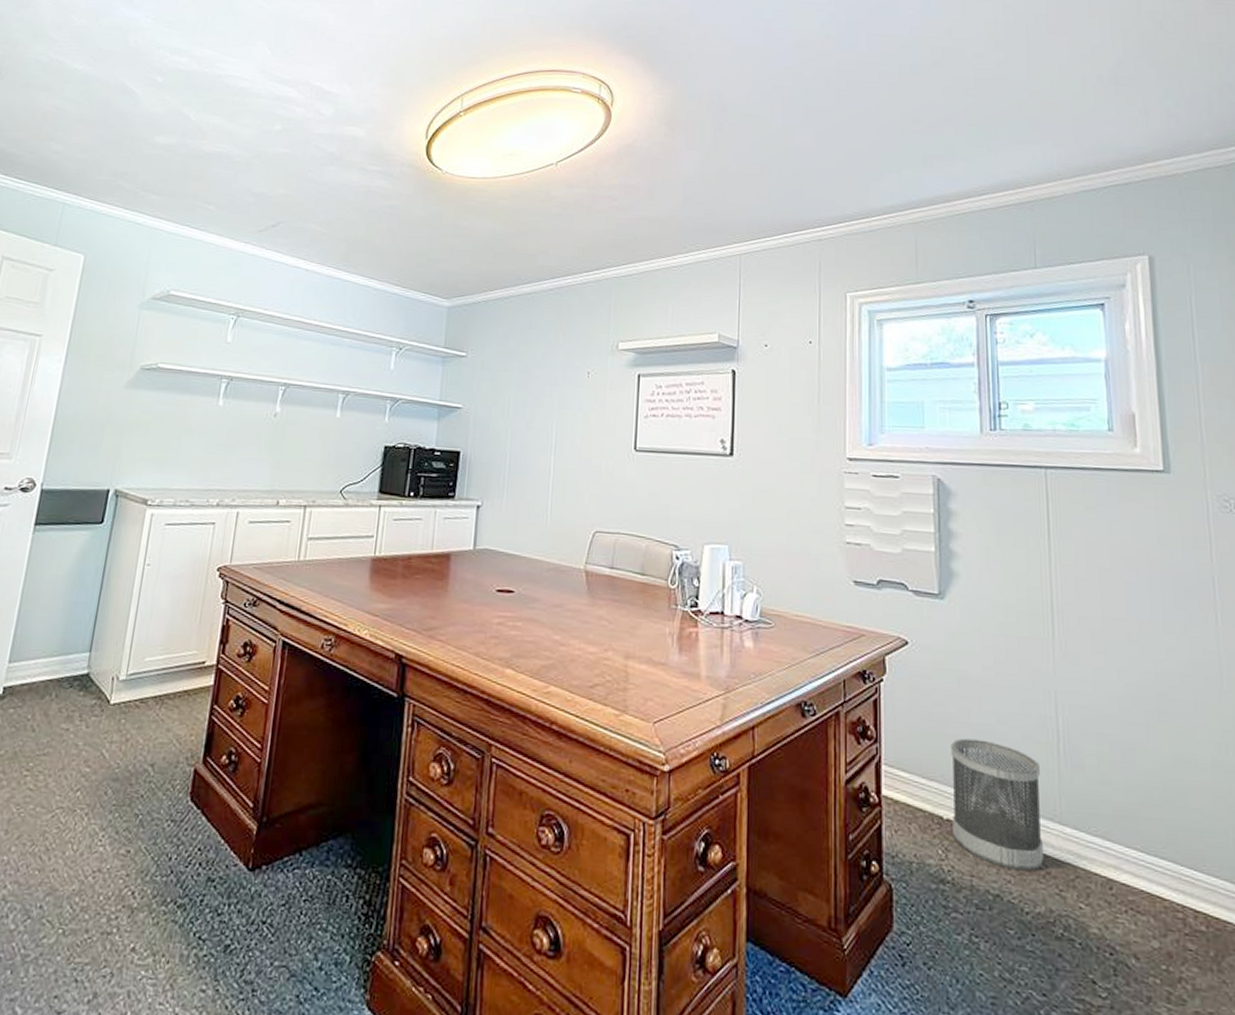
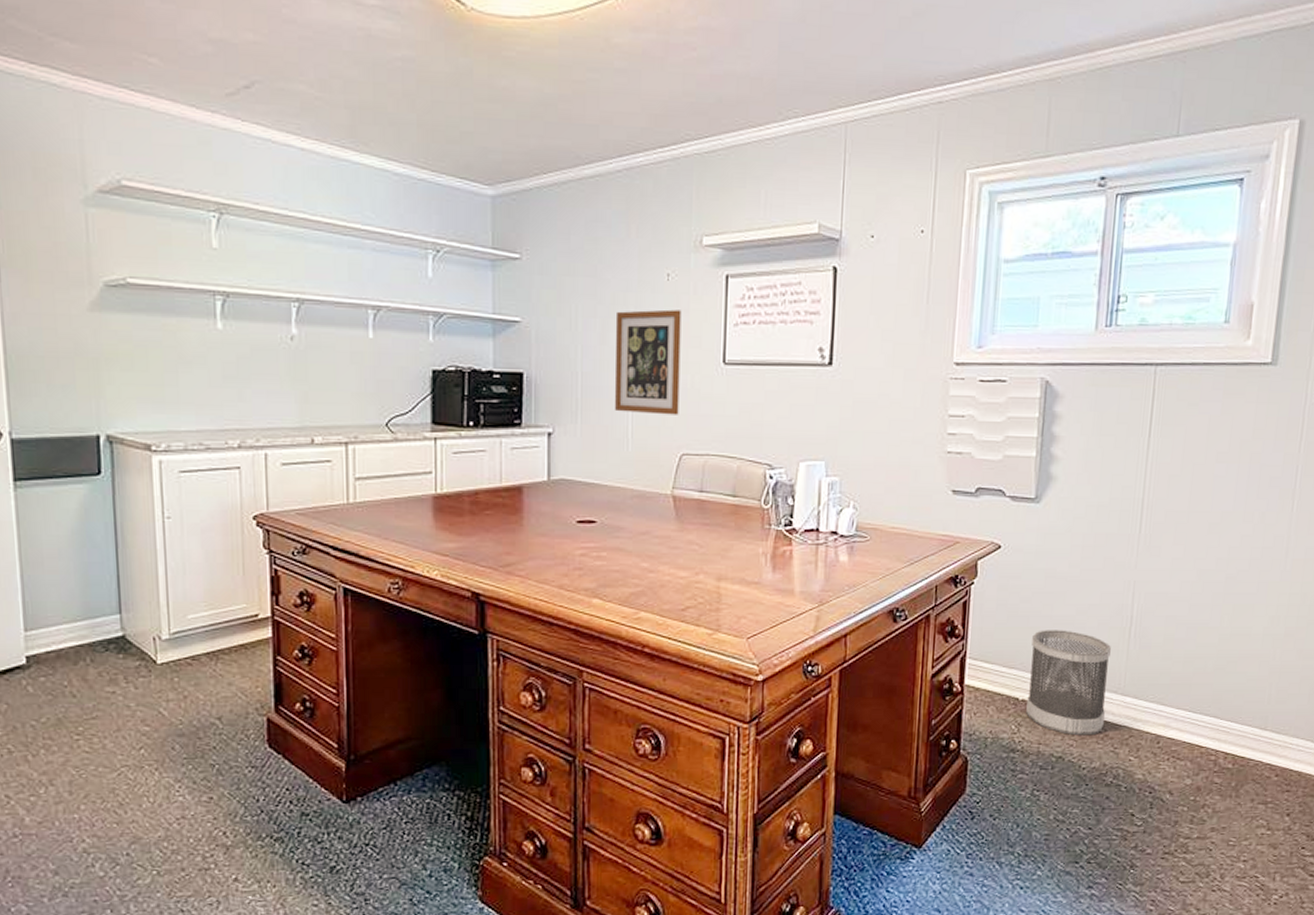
wall art: none [537,401,599,495] -> present [615,309,682,415]

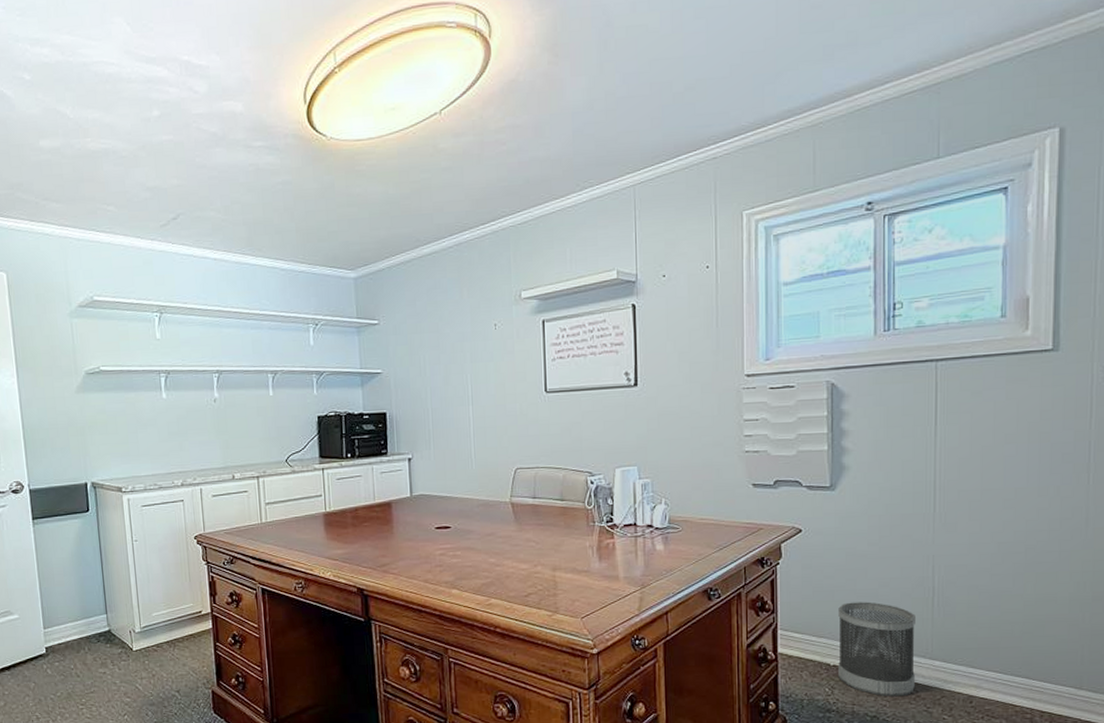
wall art: present [615,309,682,415] -> none [456,352,512,438]

